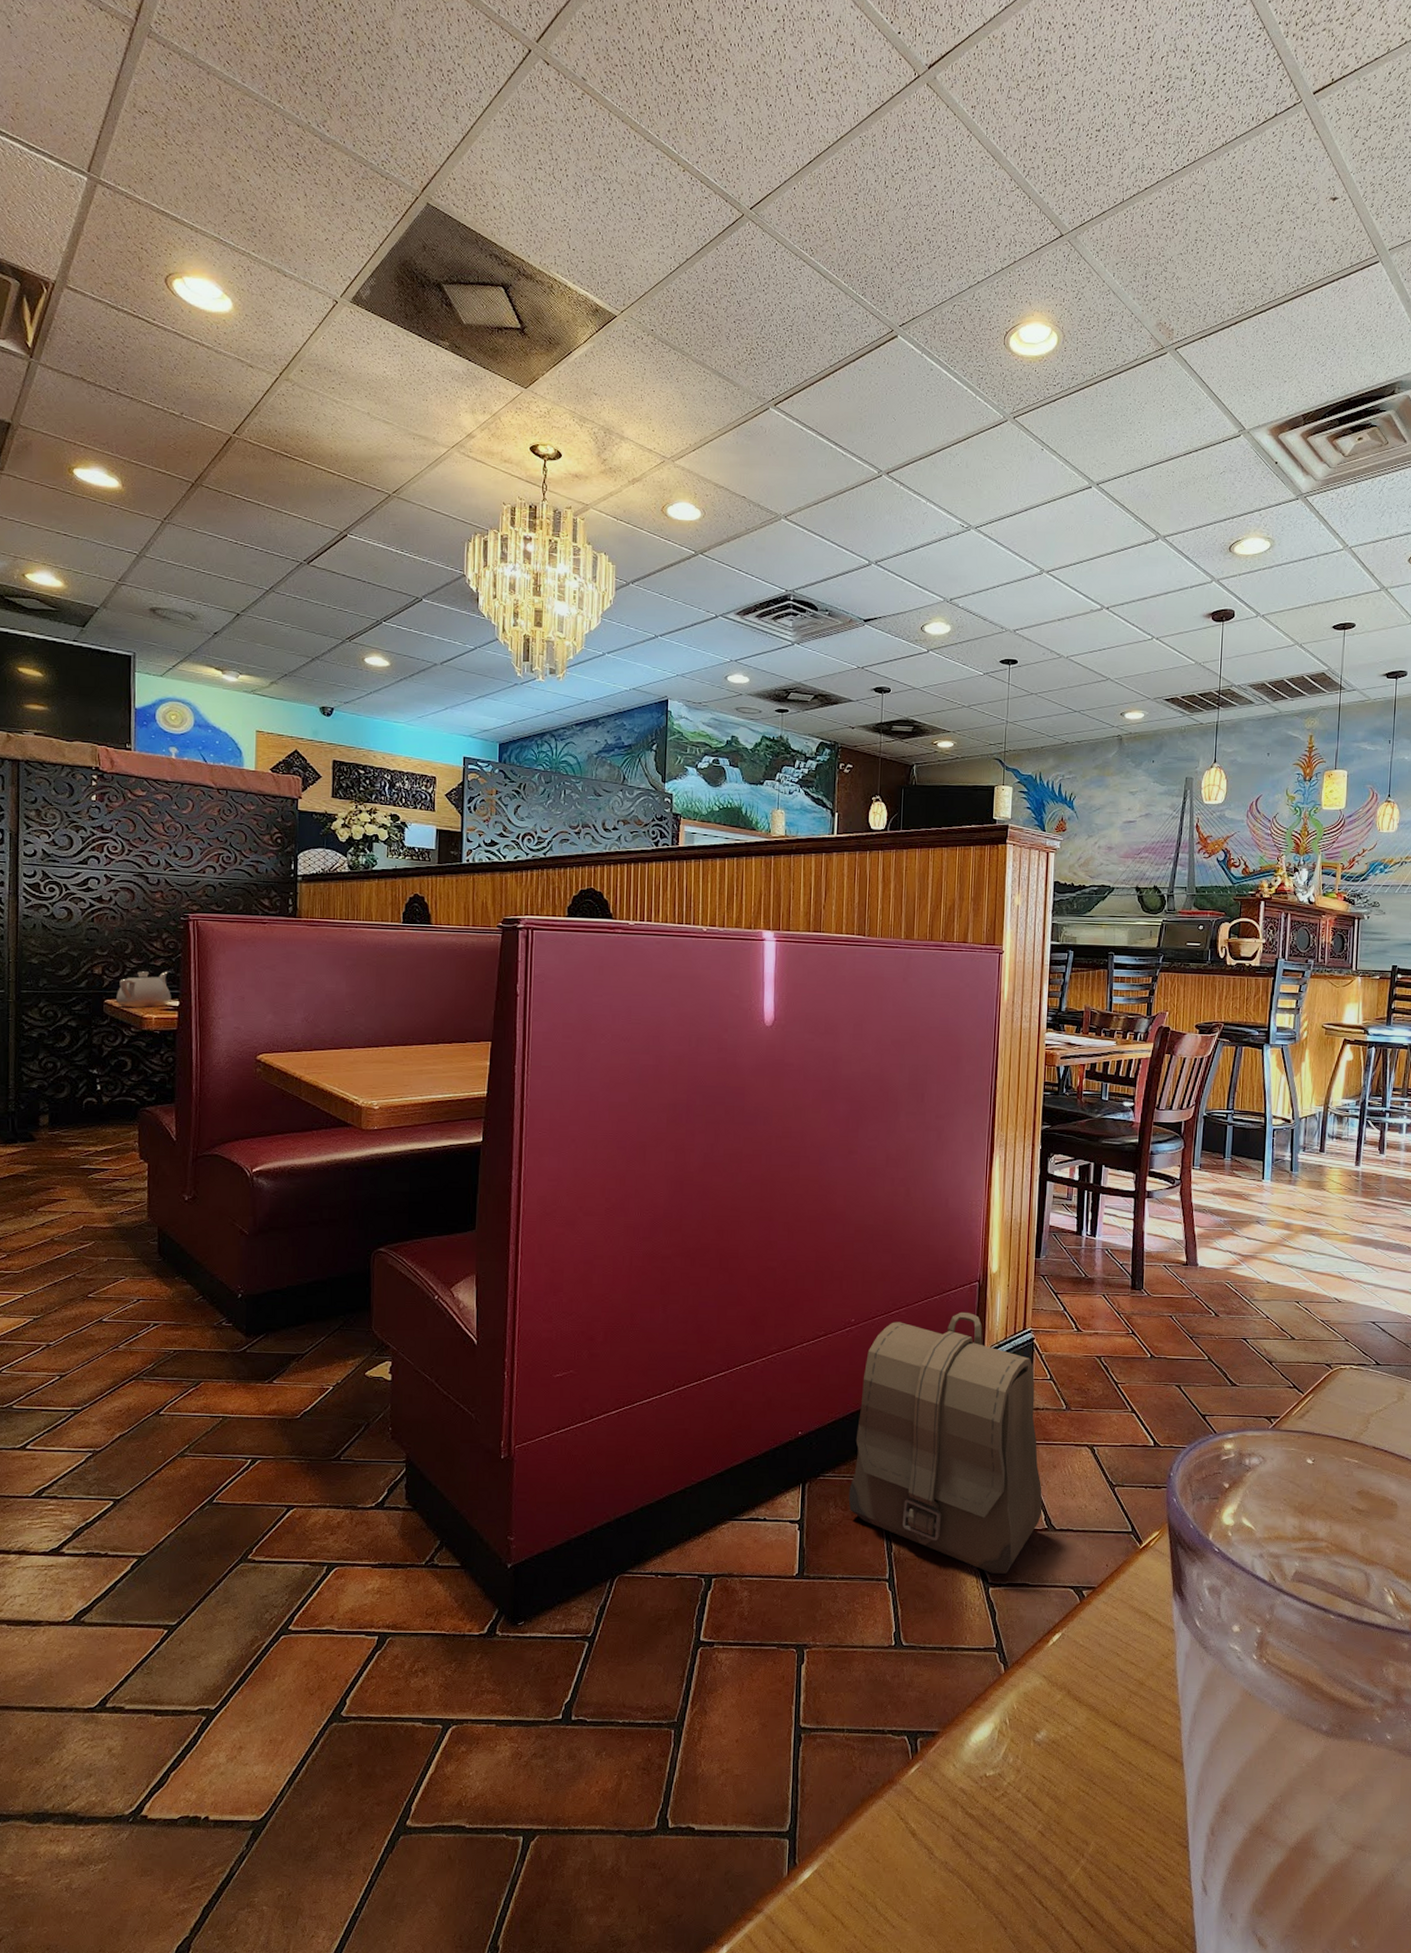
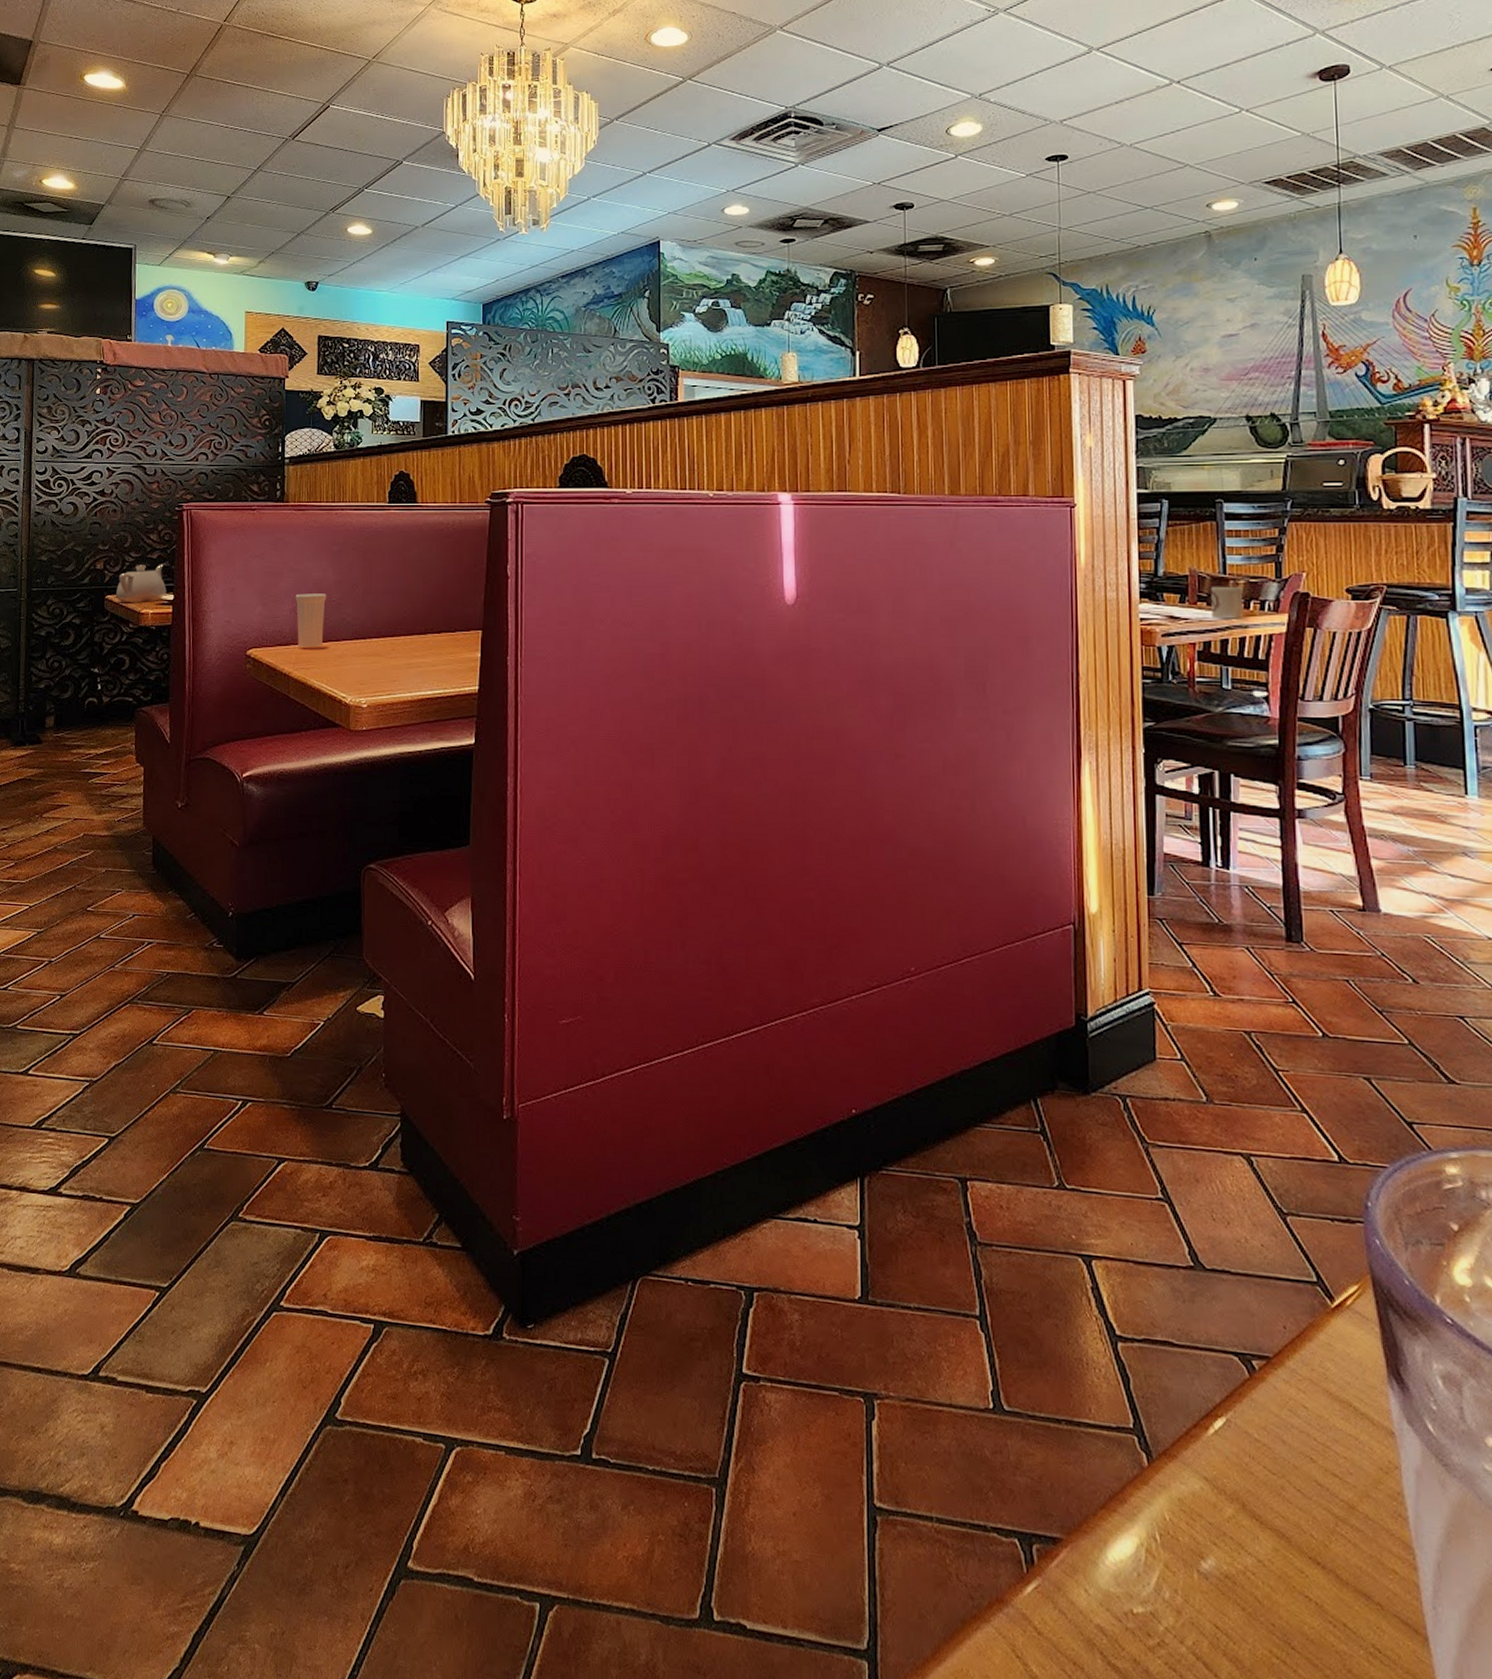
cup: none [307,1004,340,1054] -> present [295,593,327,648]
backpack: present [848,1312,1043,1574] -> none [920,963,1185,1325]
cup: none [1099,1020,1122,1047] -> present [1211,586,1243,619]

